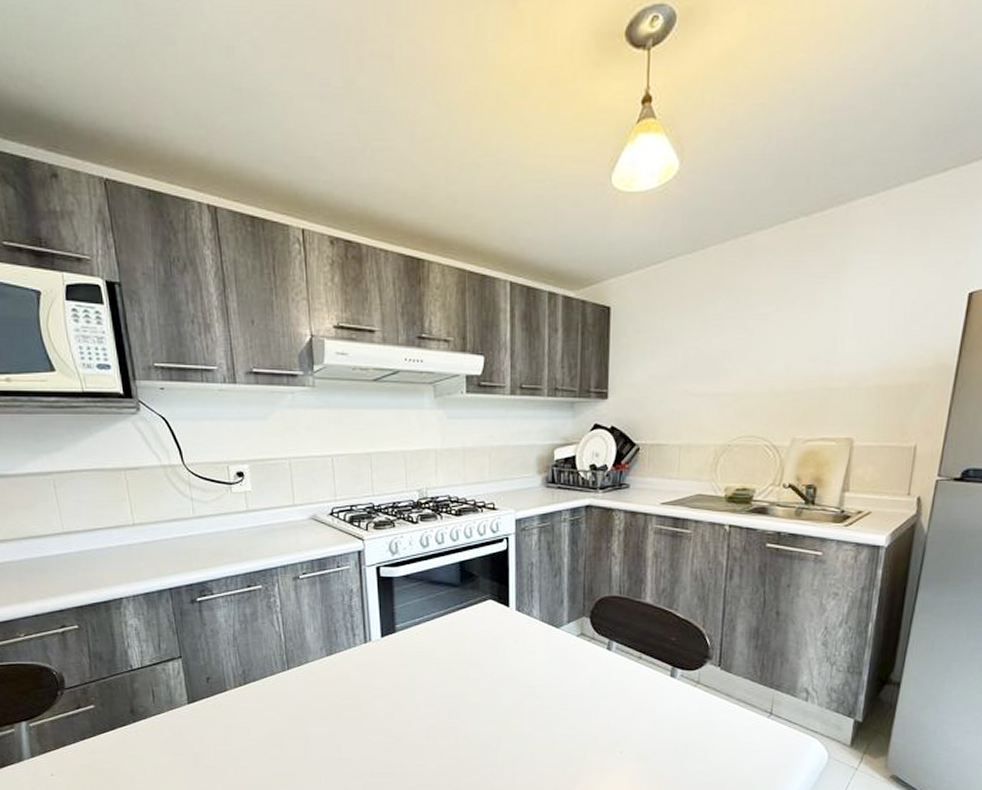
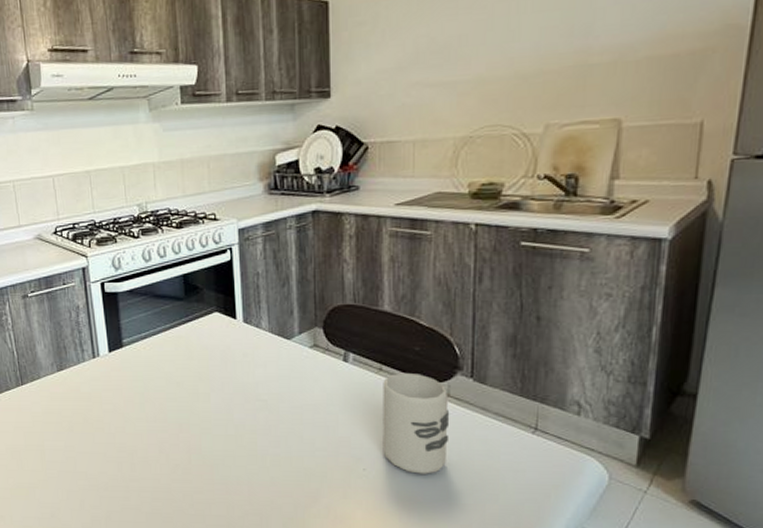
cup: none [638,661,699,756] -> present [383,372,450,474]

